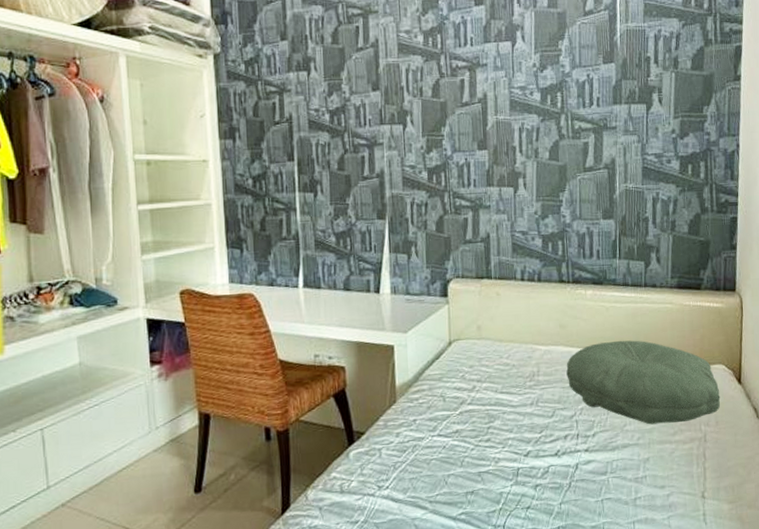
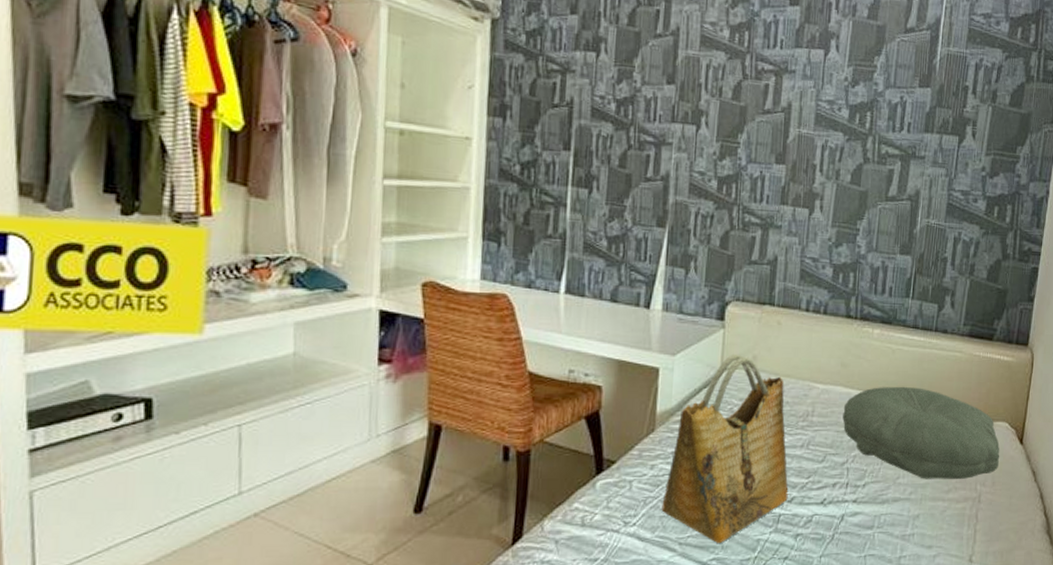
grocery bag: none [410,325,524,499] -> present [661,353,788,543]

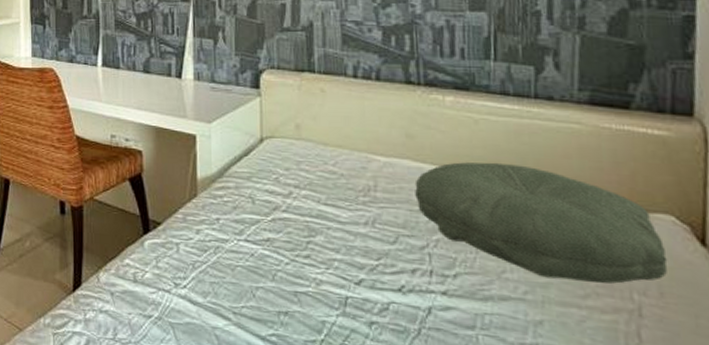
grocery bag: present [661,353,788,543] -> none [211,122,355,319]

